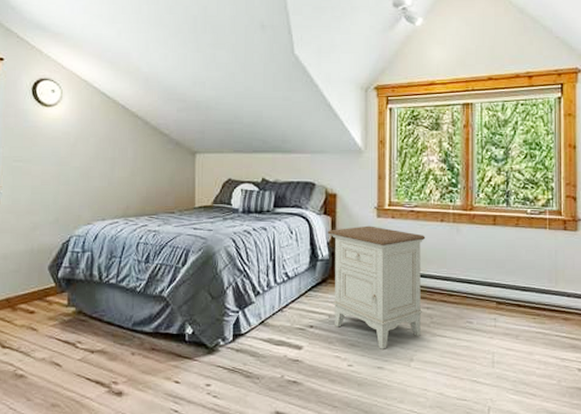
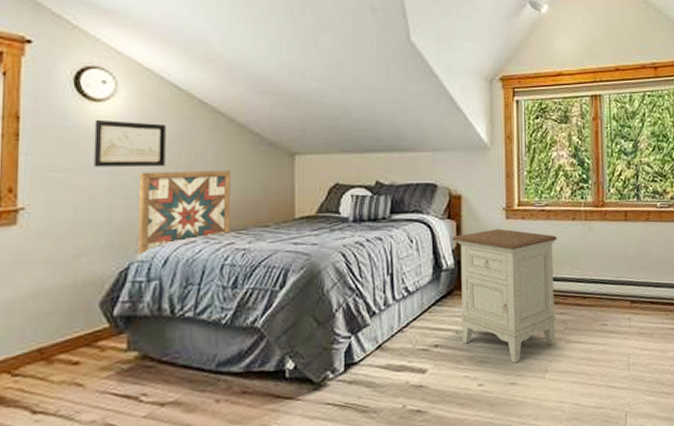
wall art: none [45,121,97,159] -> present [93,119,166,167]
wall art: none [75,164,145,232] -> present [137,170,231,257]

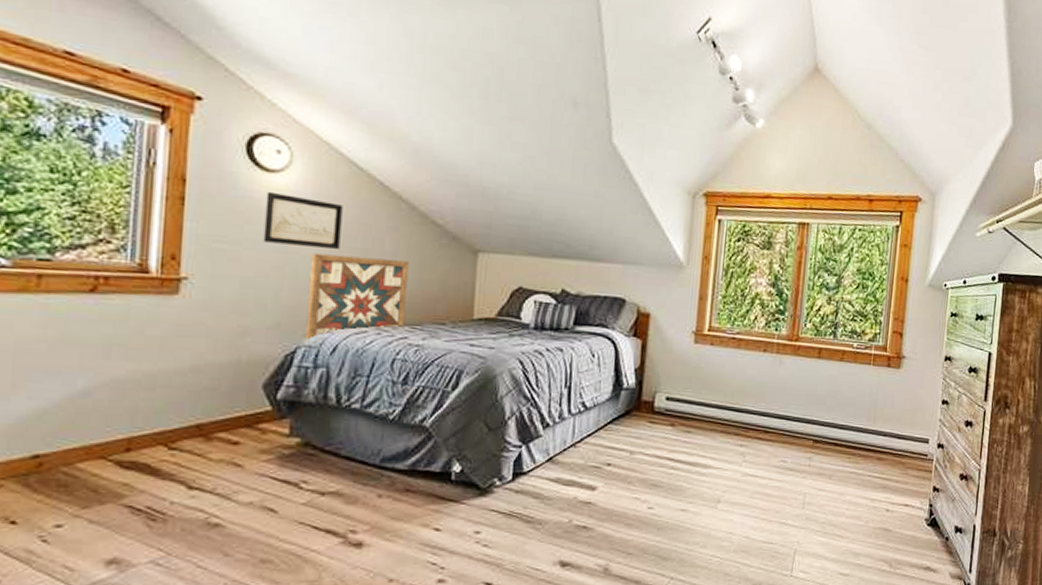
nightstand: present [451,228,557,363] -> none [635,352,746,490]

